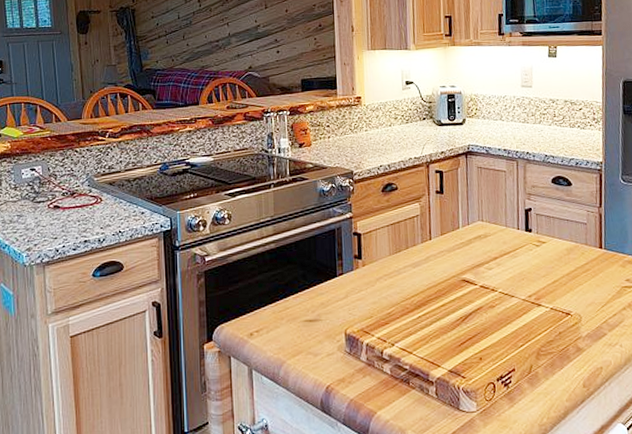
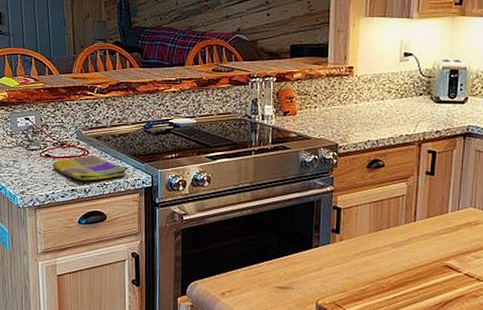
dish towel: none [62,202,143,230] -> present [53,155,127,181]

